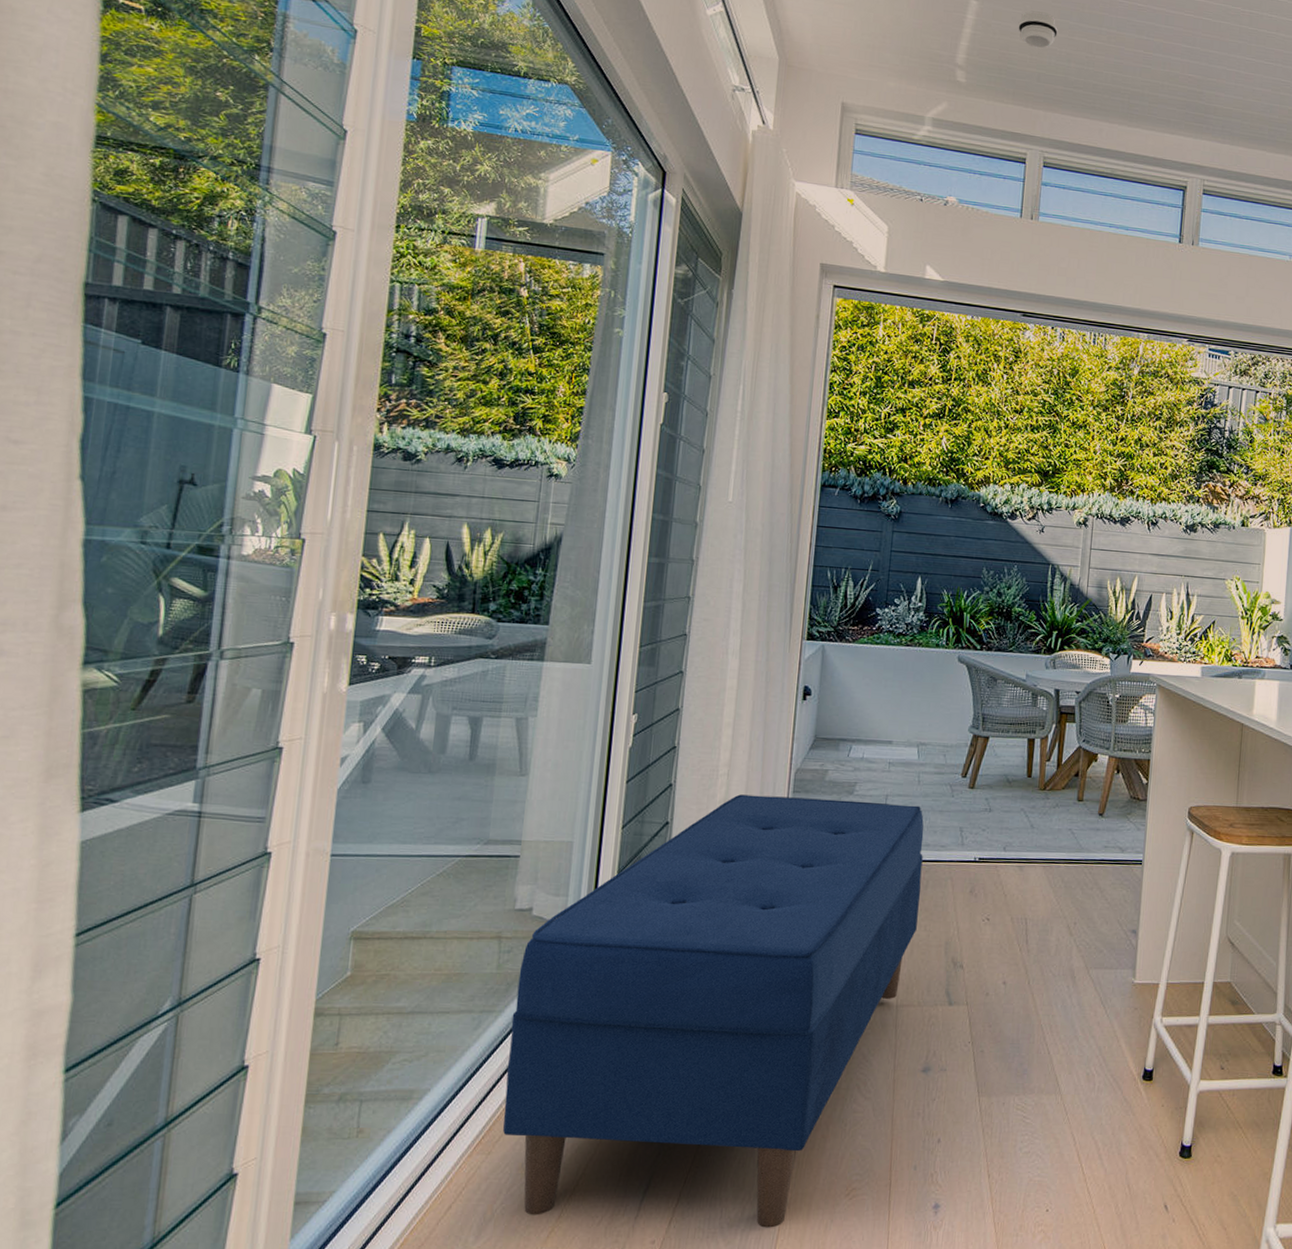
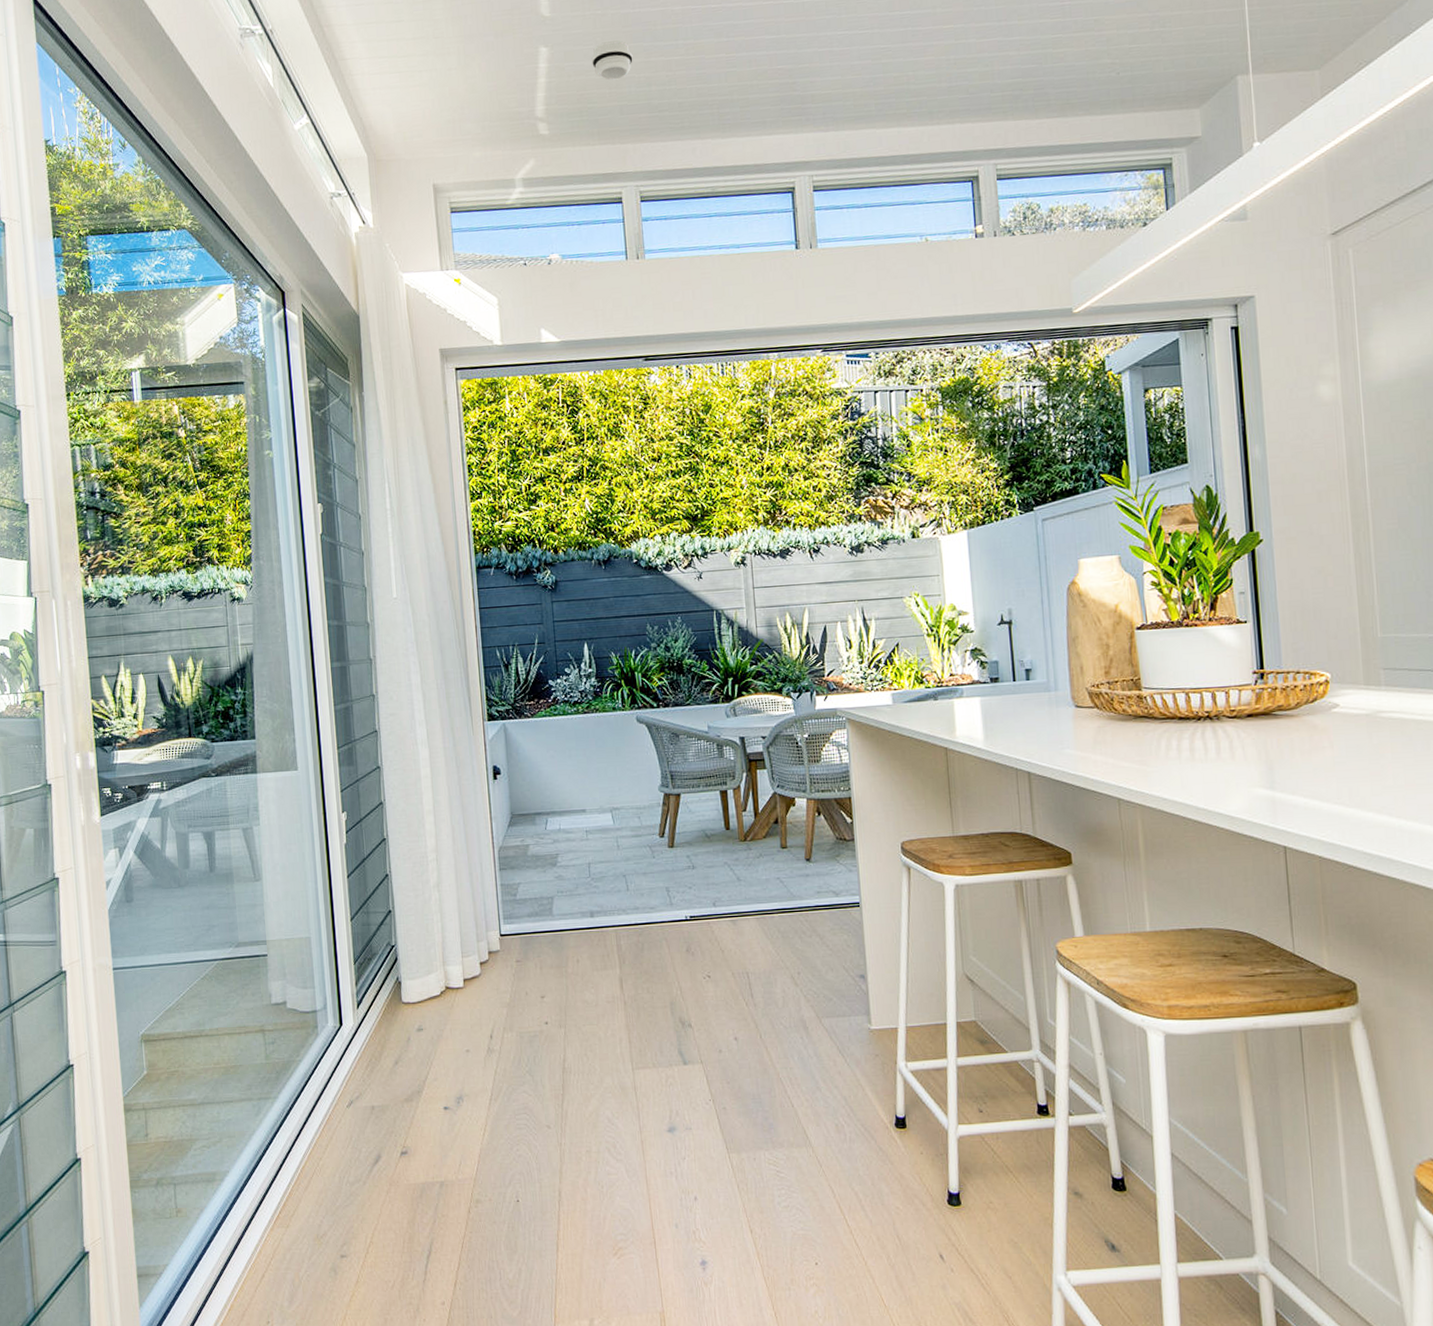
bench: present [503,794,924,1228] -> none [285,870,640,1288]

